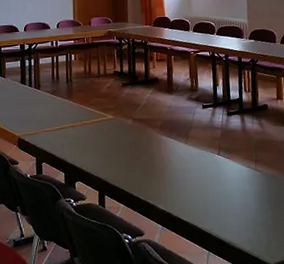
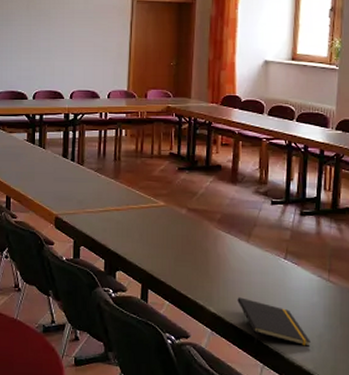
notepad: none [182,193,247,234] -> present [237,297,310,347]

